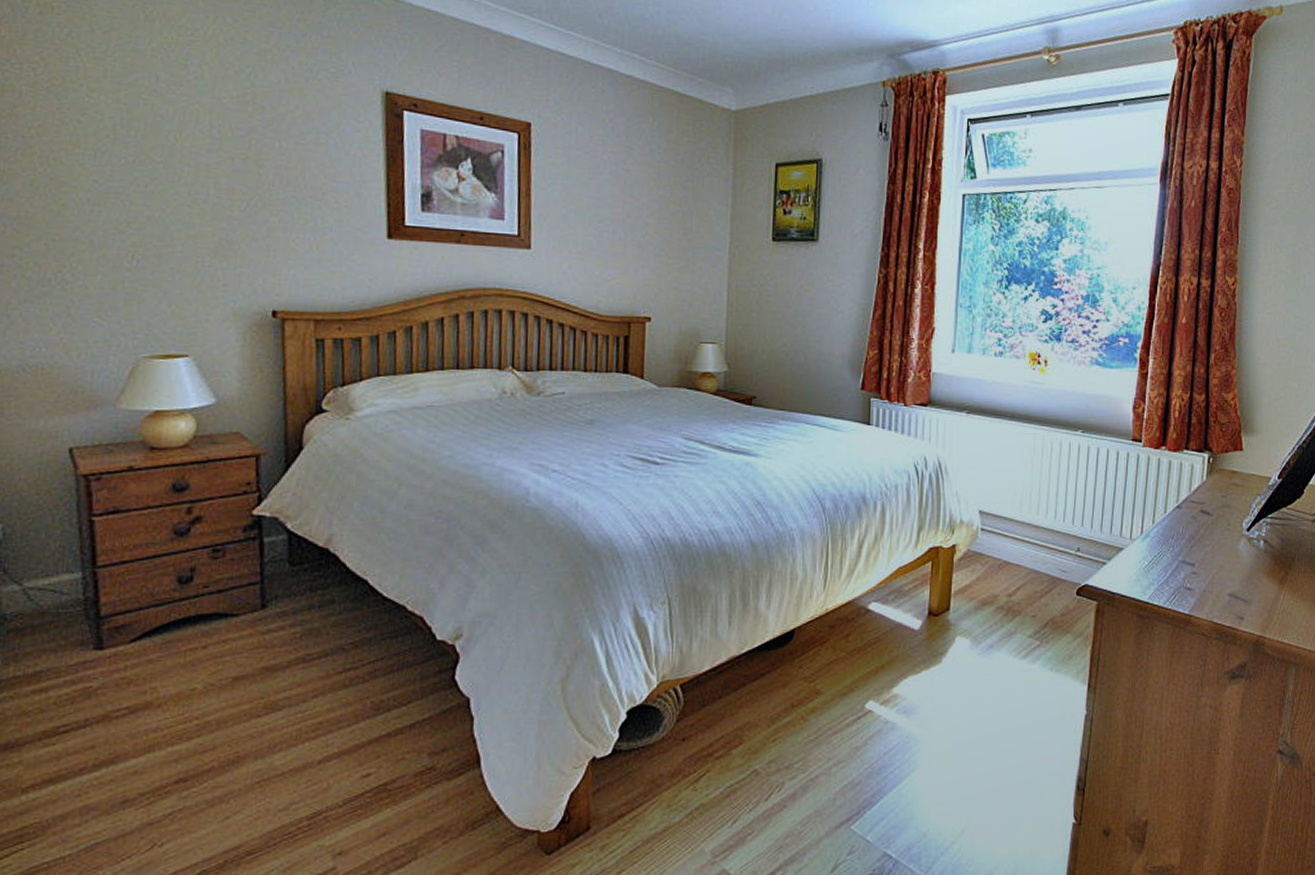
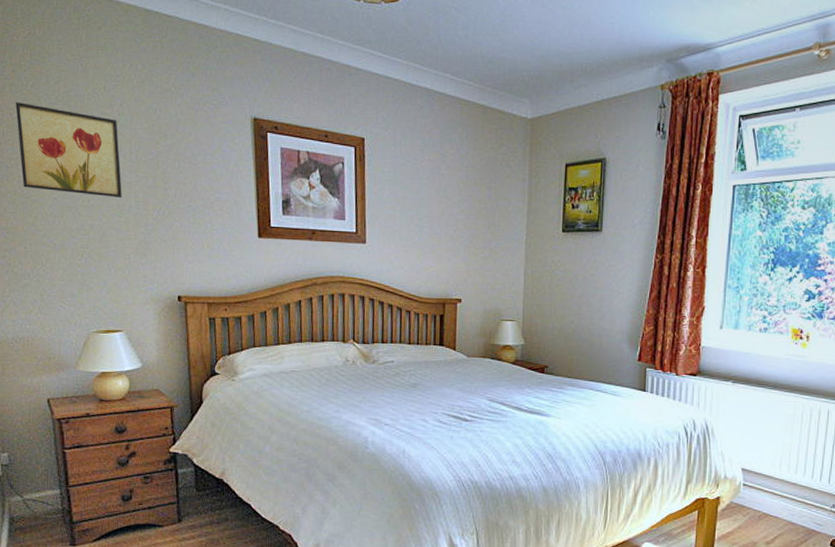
wall art: none [41,54,197,184] -> present [15,102,122,199]

